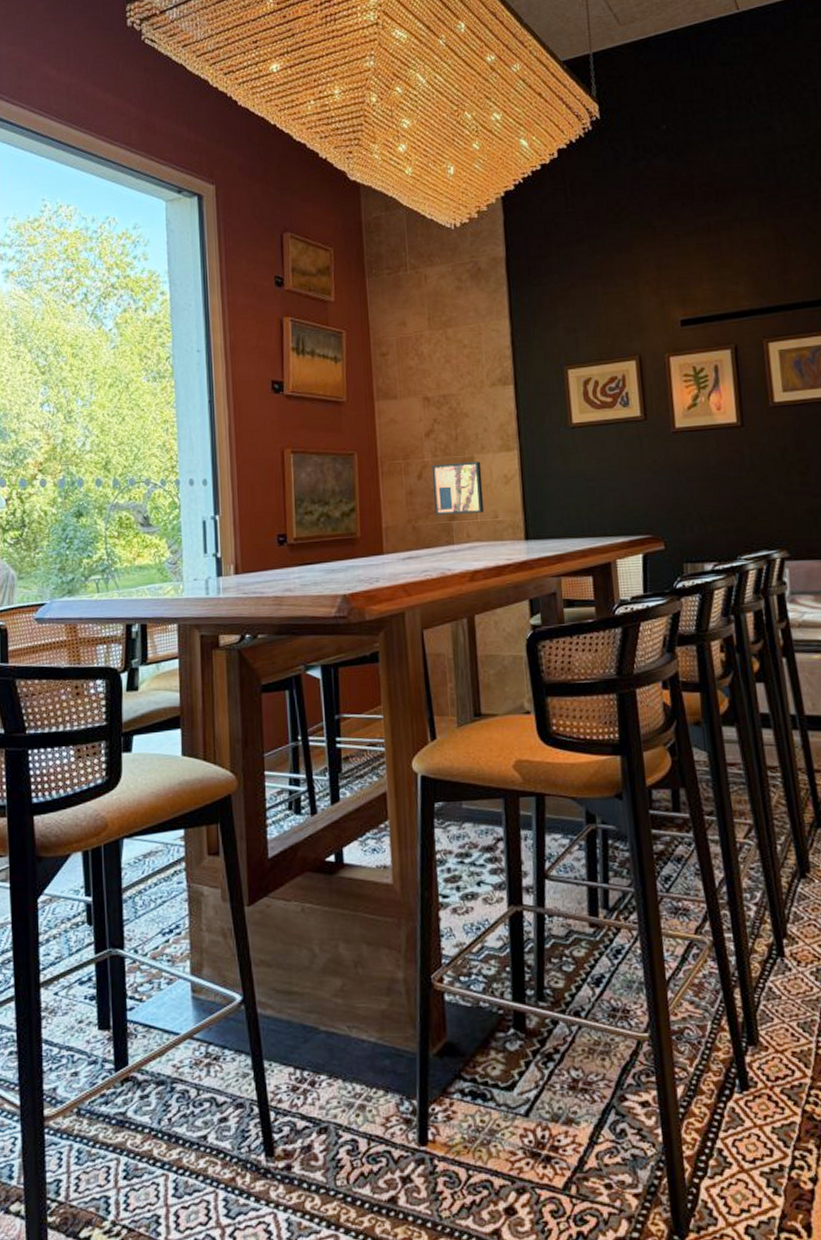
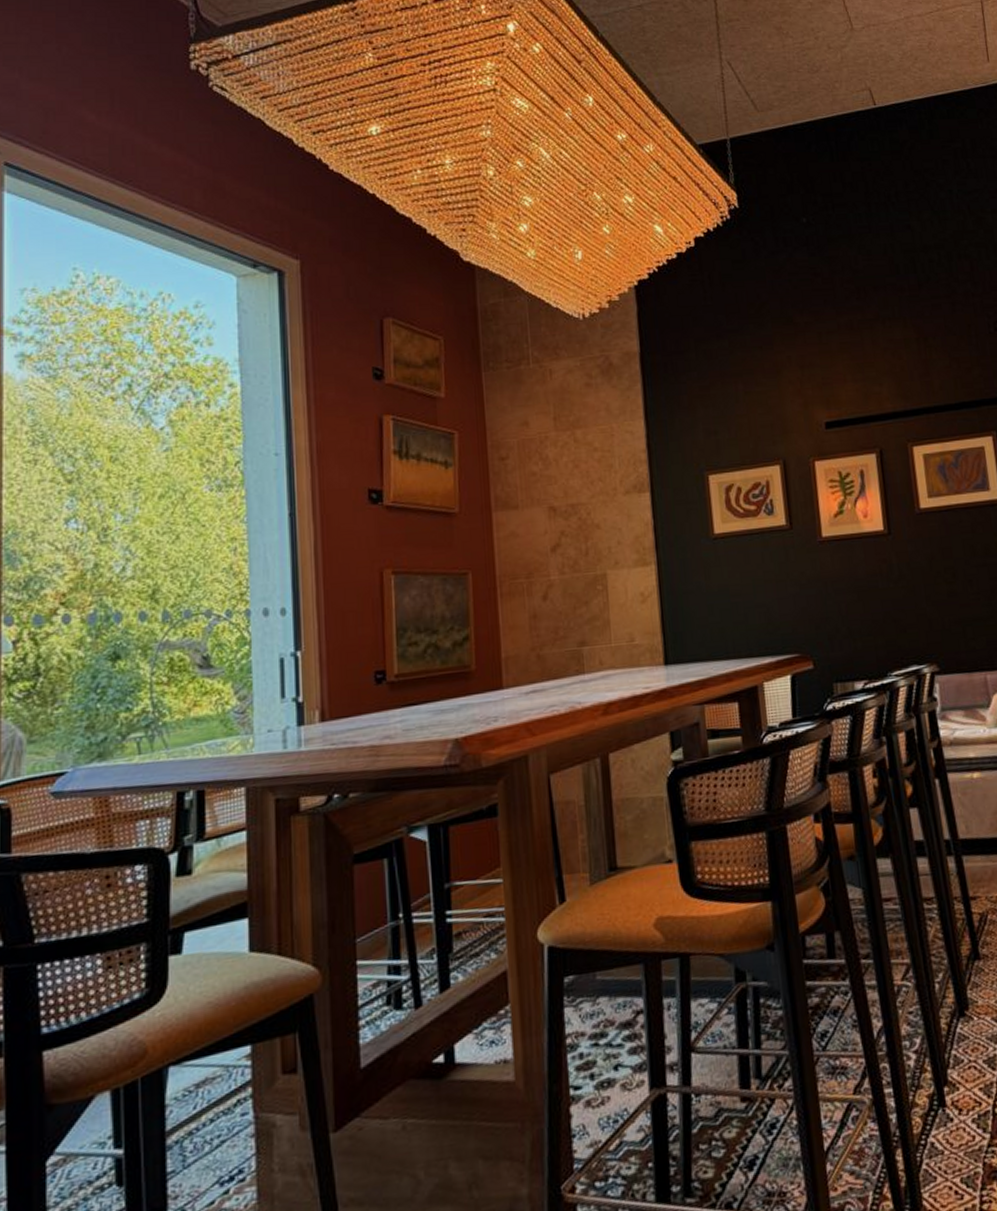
wall art: present [431,461,485,515] -> none [558,578,619,641]

